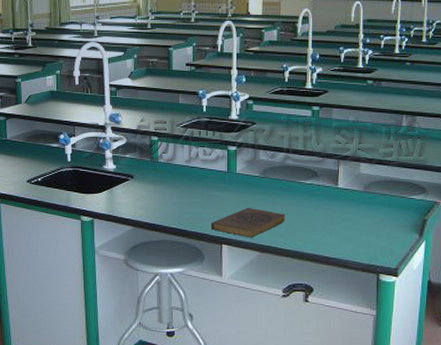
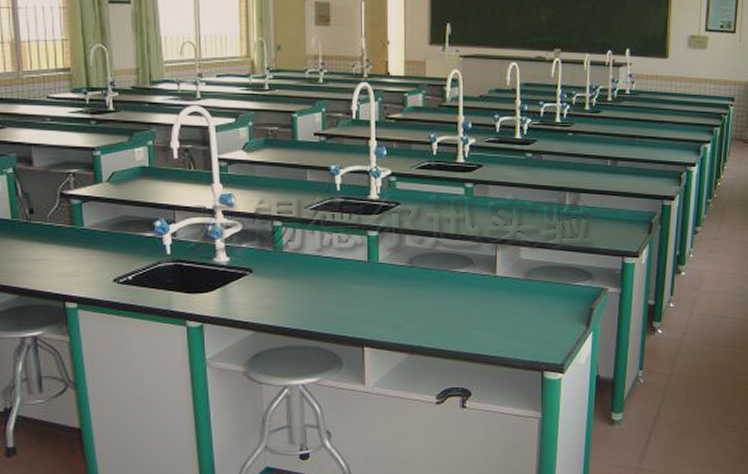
book: present [210,208,286,238] -> none [349,303,438,338]

